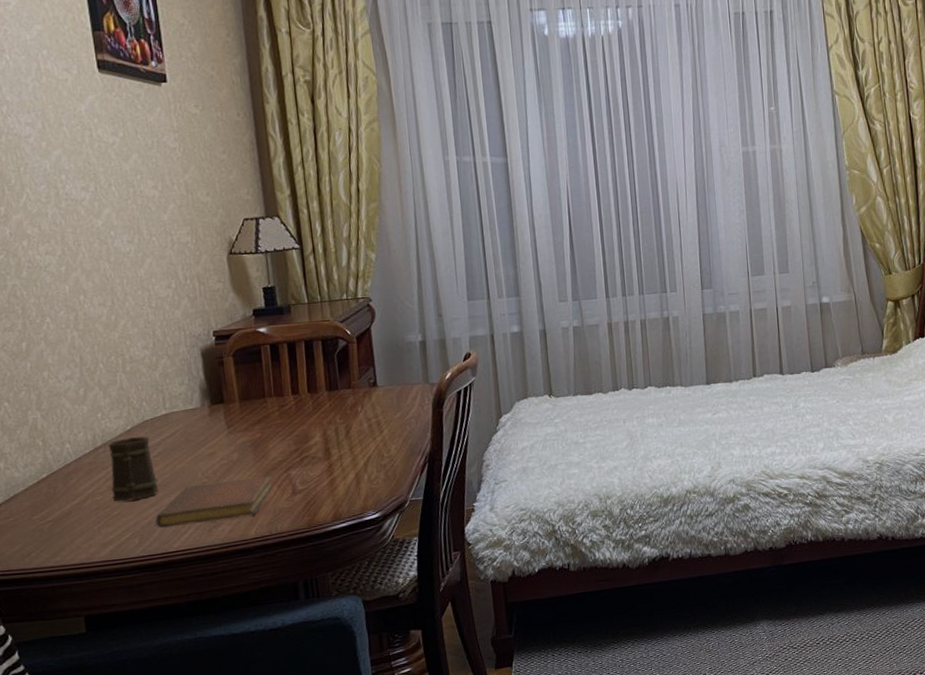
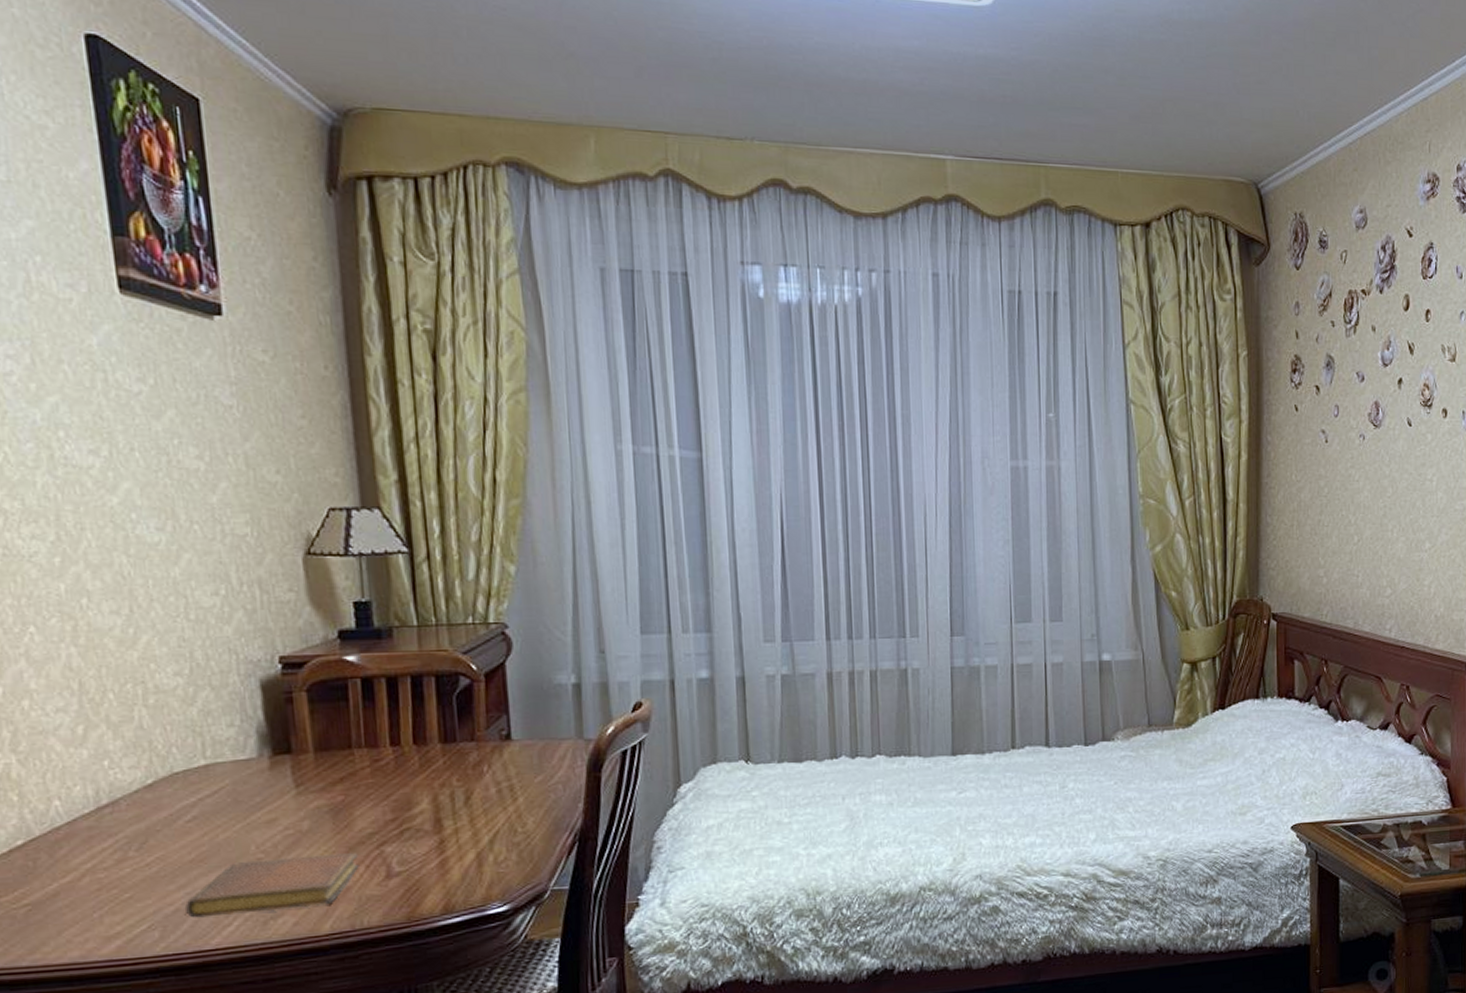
mug: present [108,436,158,502] -> none [117,794,192,881]

